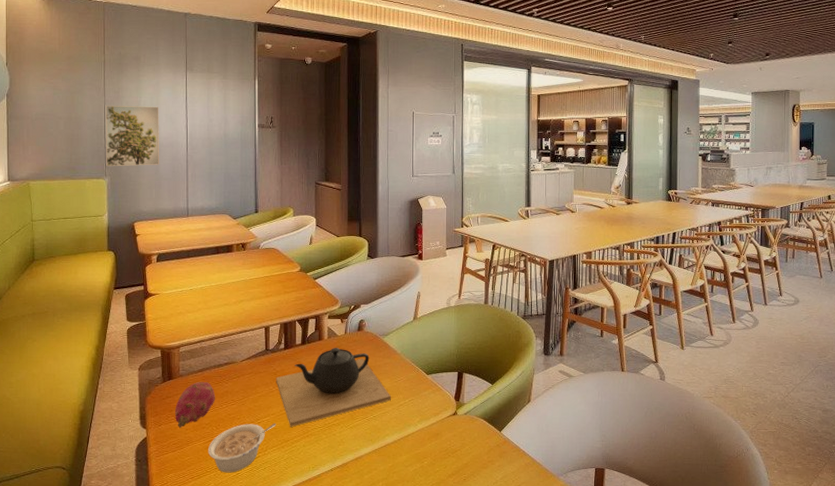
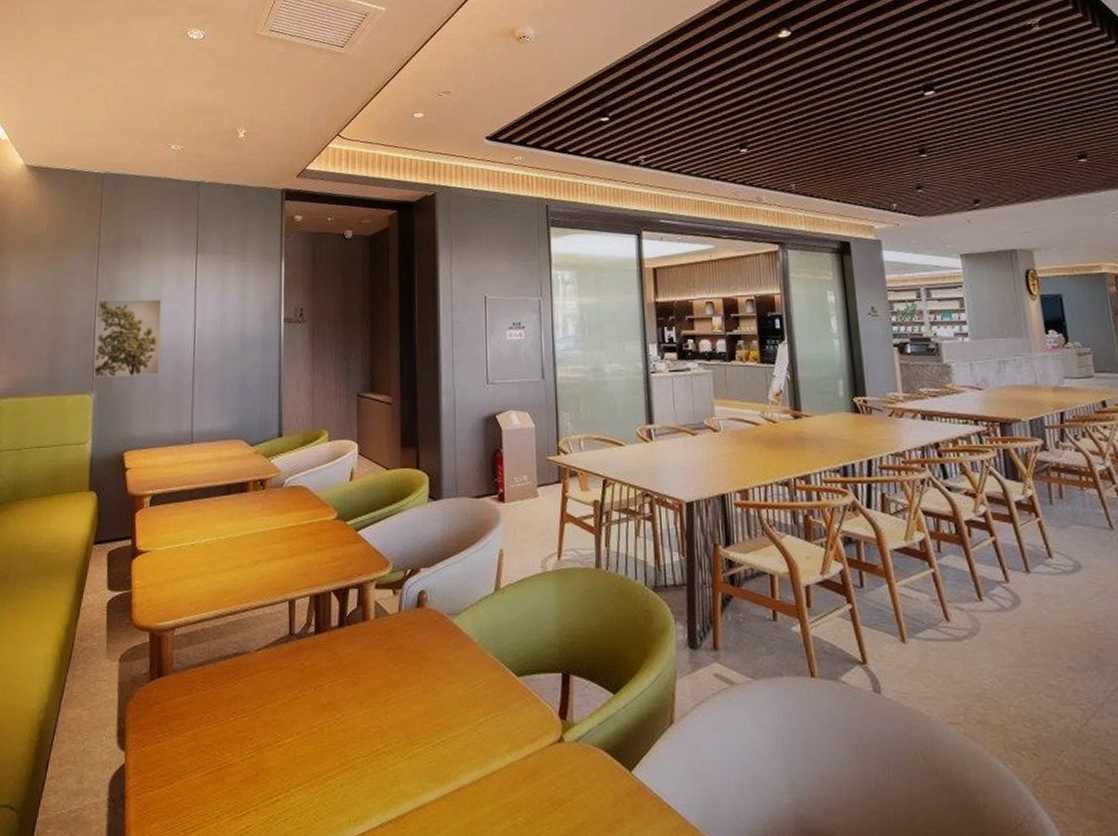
fruit: present [175,381,216,429] -> none [164,680,221,752]
legume: present [207,423,276,473] -> none [206,747,303,825]
teapot: present [276,348,391,427] -> none [303,633,466,754]

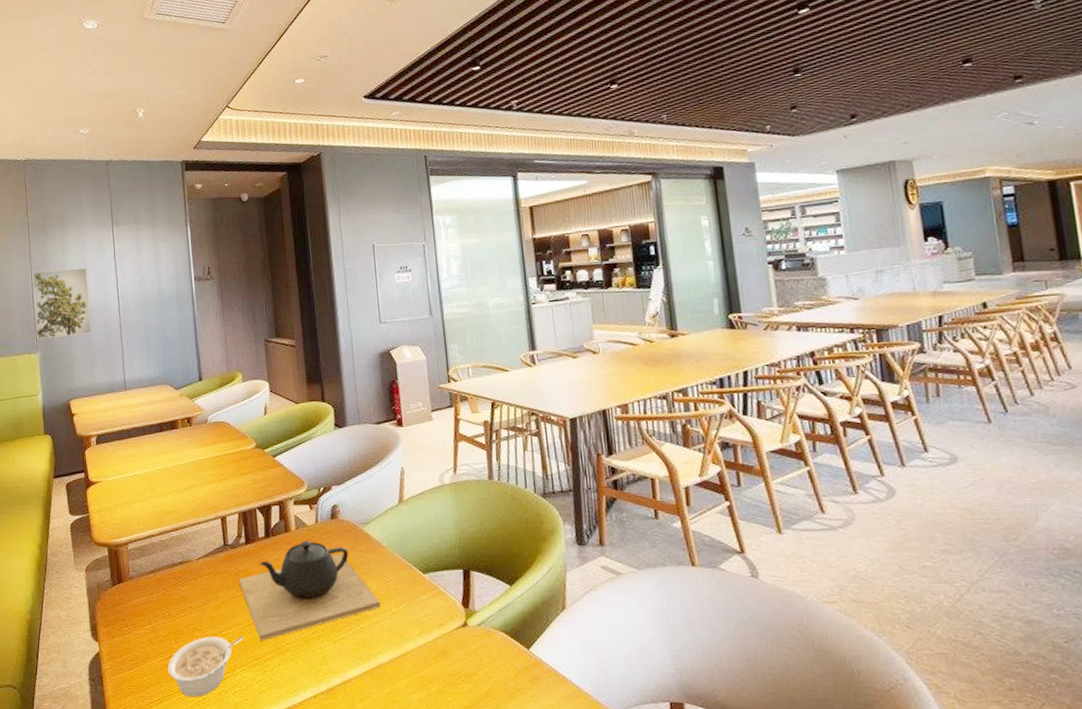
legume: none [206,747,303,825] -> present [167,635,244,698]
teapot: none [303,633,466,754] -> present [238,541,381,641]

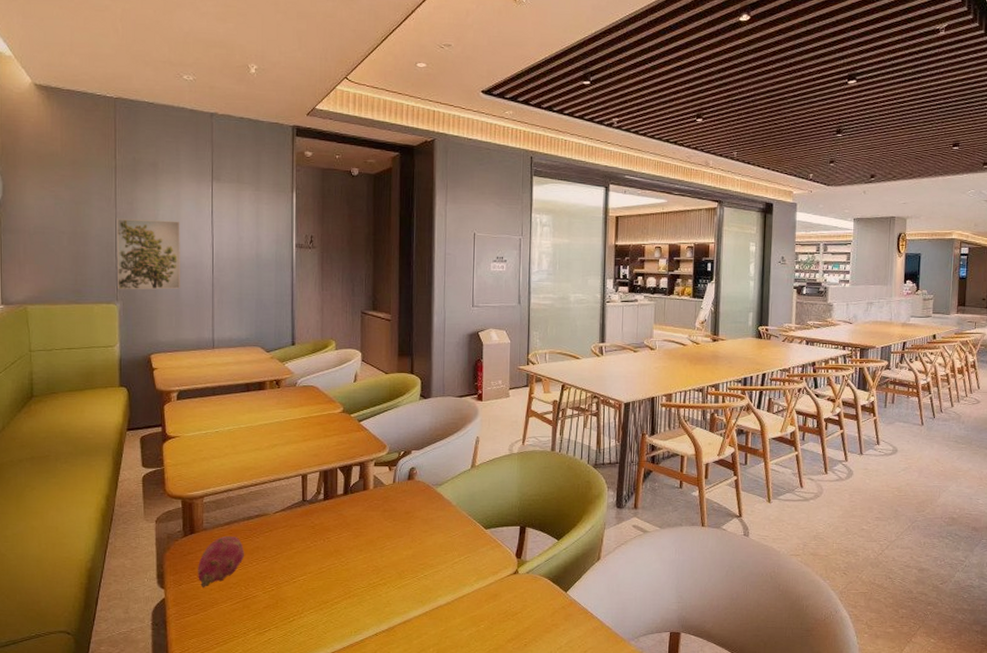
fruit: none [128,584,172,642] -> present [198,535,245,589]
legume: present [167,635,244,698] -> none [235,582,314,638]
teapot: present [238,541,381,641] -> none [314,499,445,587]

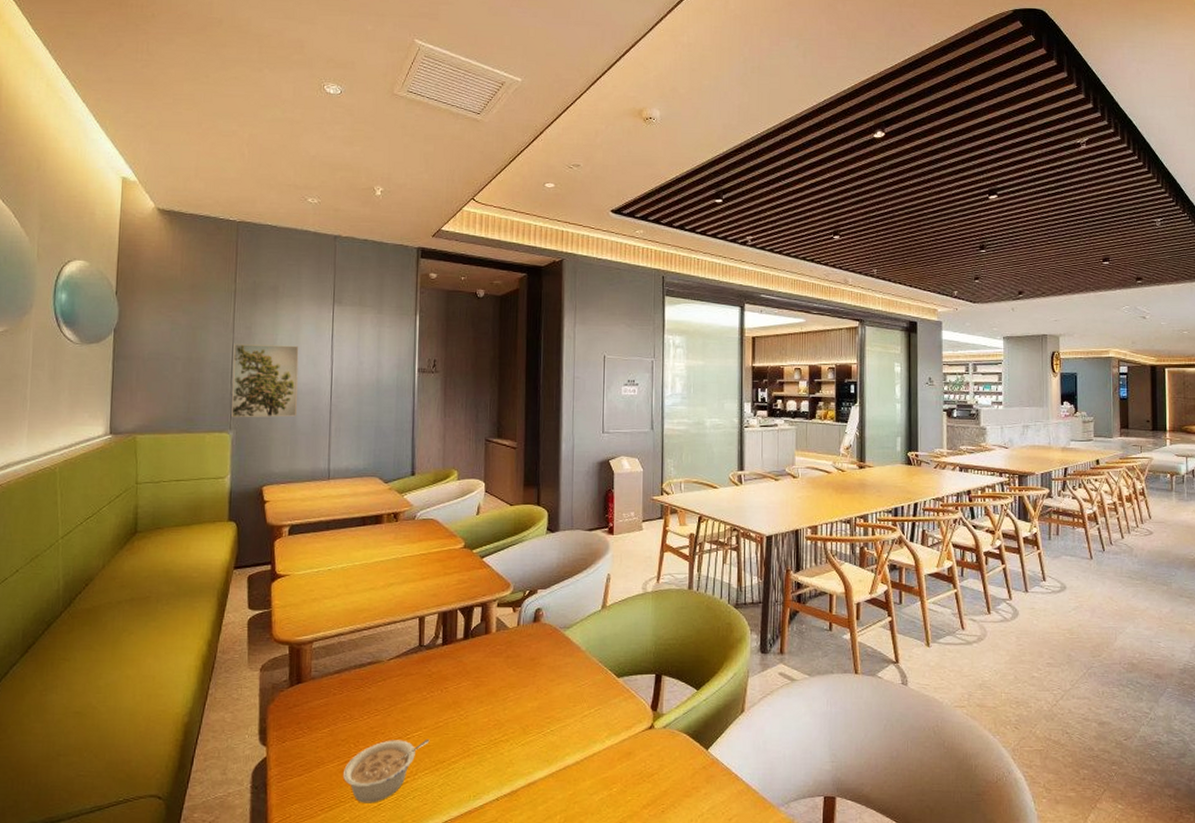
fruit: present [198,535,245,589] -> none [303,685,356,746]
legume: none [235,582,314,638] -> present [342,739,430,803]

